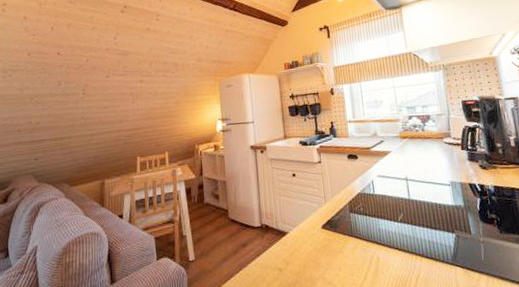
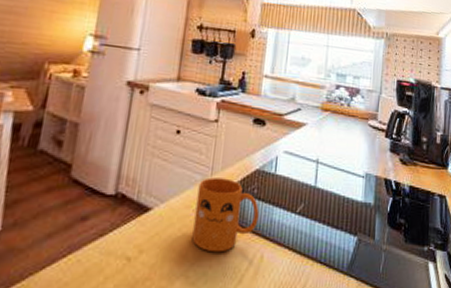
mug: none [317,203,369,259] -> present [192,177,259,253]

